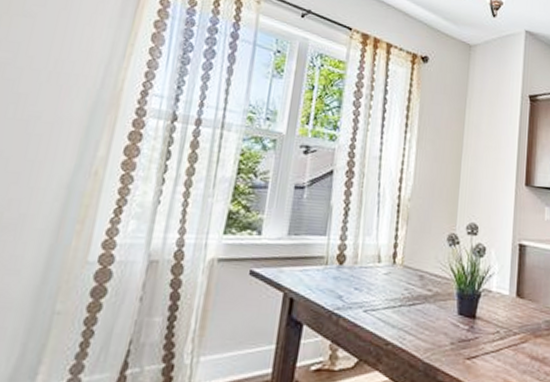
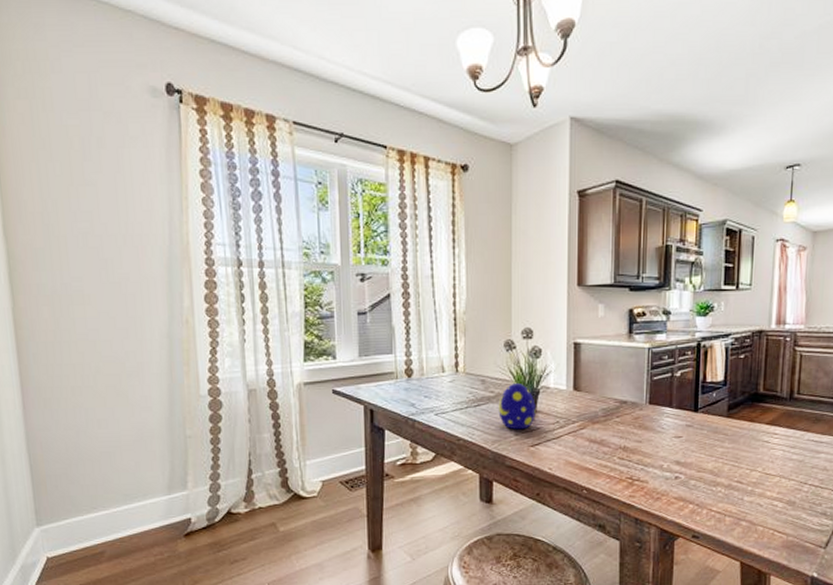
decorative egg: none [434,282,476,338] -> present [498,382,536,430]

